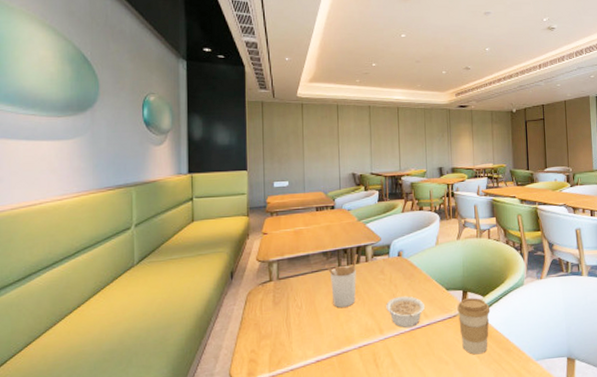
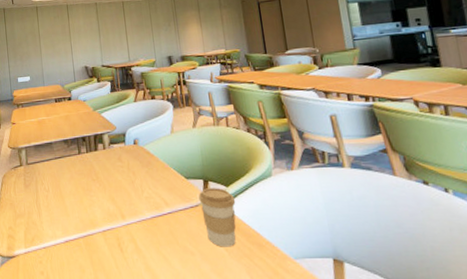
utensil holder: present [325,254,358,308] -> none [67,142,97,192]
legume: present [386,296,426,328] -> none [126,183,166,214]

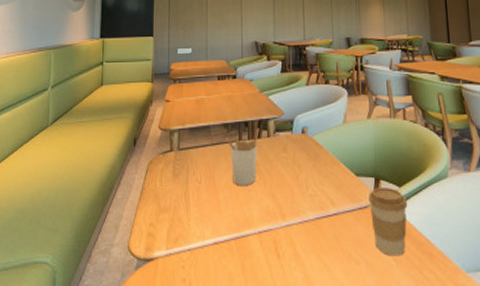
utensil holder: none [67,142,97,192] -> present [226,128,260,185]

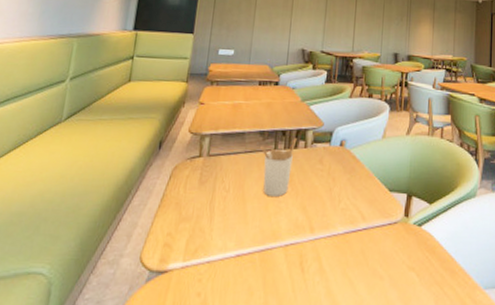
coffee cup: present [368,188,408,256] -> none [399,204,436,273]

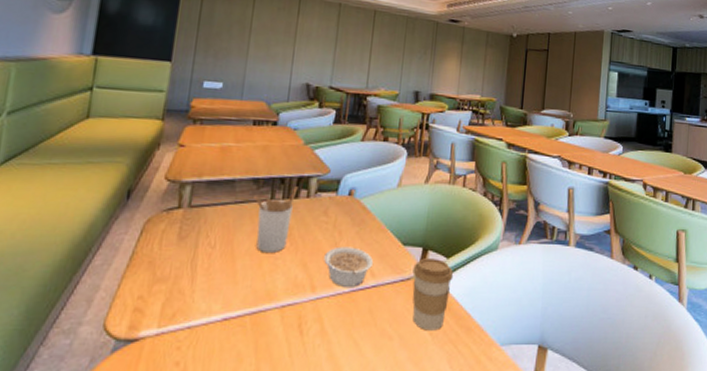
legume: none [320,192,364,229] -> present [324,246,374,287]
coffee cup: none [399,204,436,273] -> present [412,258,454,331]

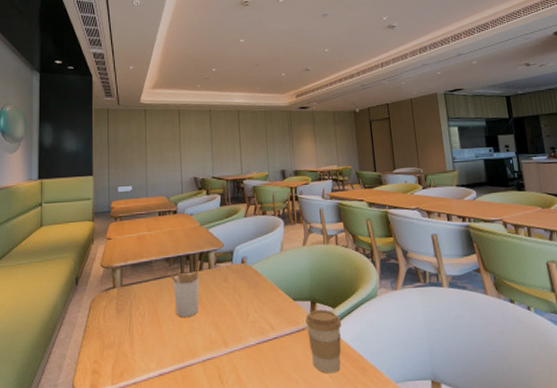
legume: present [324,246,374,287] -> none [230,306,272,341]

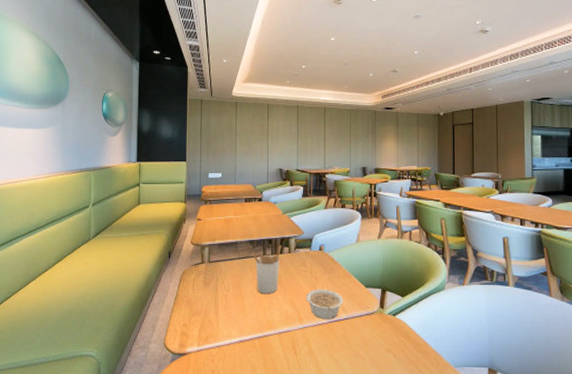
legume: none [230,306,272,341] -> present [306,289,344,319]
coffee cup: present [305,309,342,374] -> none [375,297,409,354]

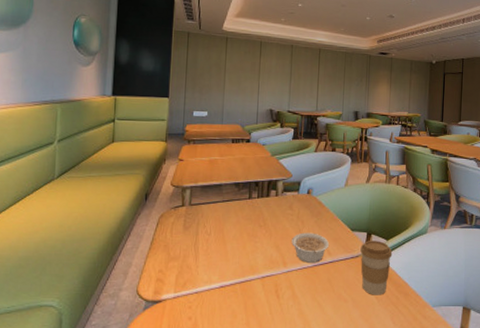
utensil holder: present [251,245,282,294] -> none [236,188,269,238]
coffee cup: none [375,297,409,354] -> present [360,241,393,295]

